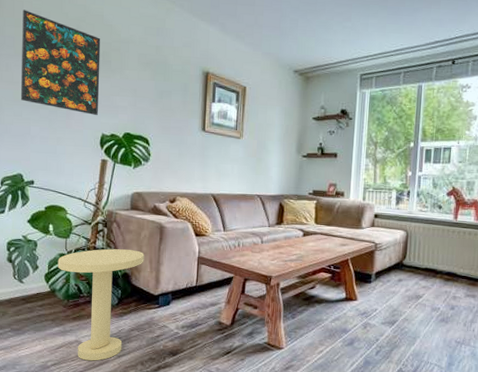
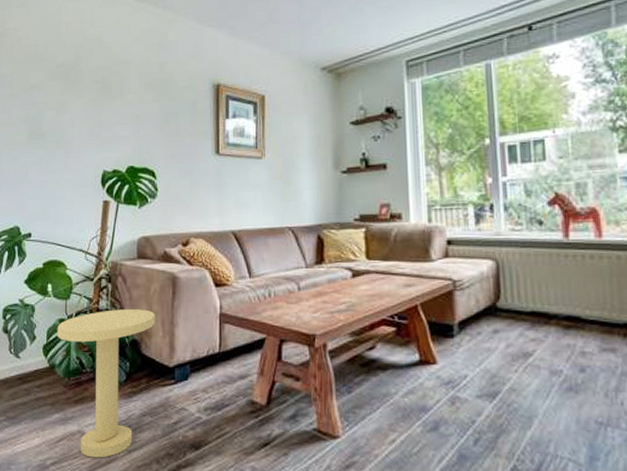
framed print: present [20,10,101,115] -> none [18,45,100,150]

